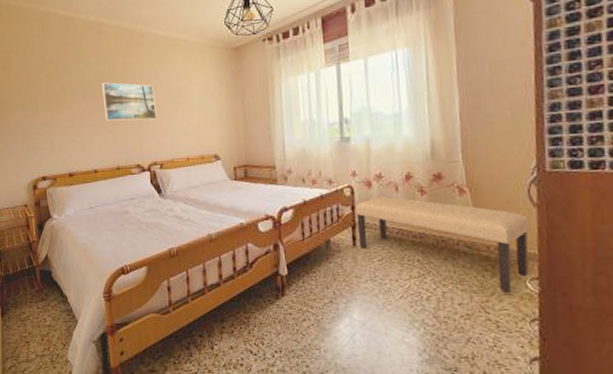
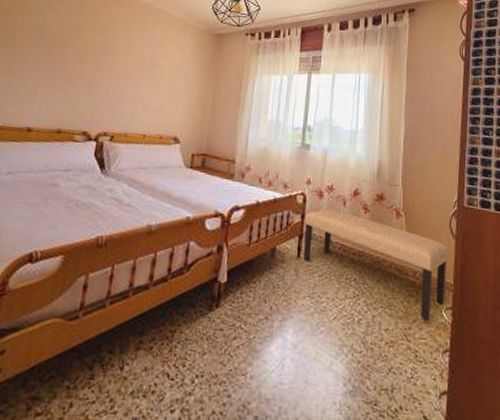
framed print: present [102,82,157,121] -> none [58,33,124,86]

